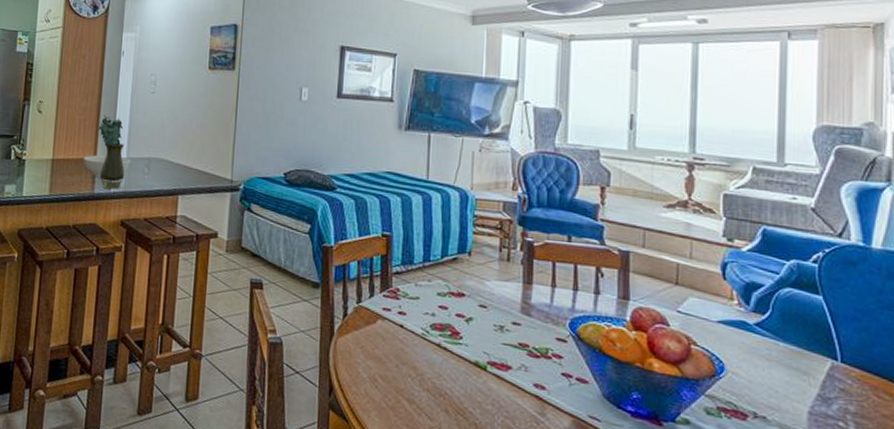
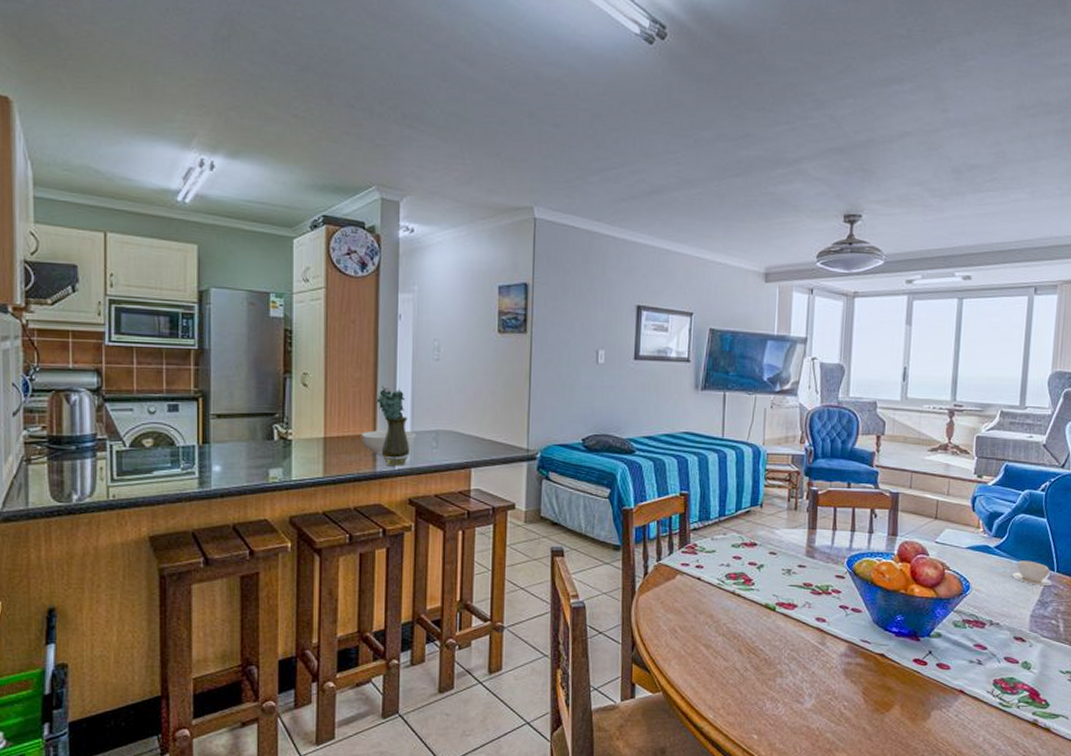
teacup: none [779,343,836,378] -> present [1011,560,1053,586]

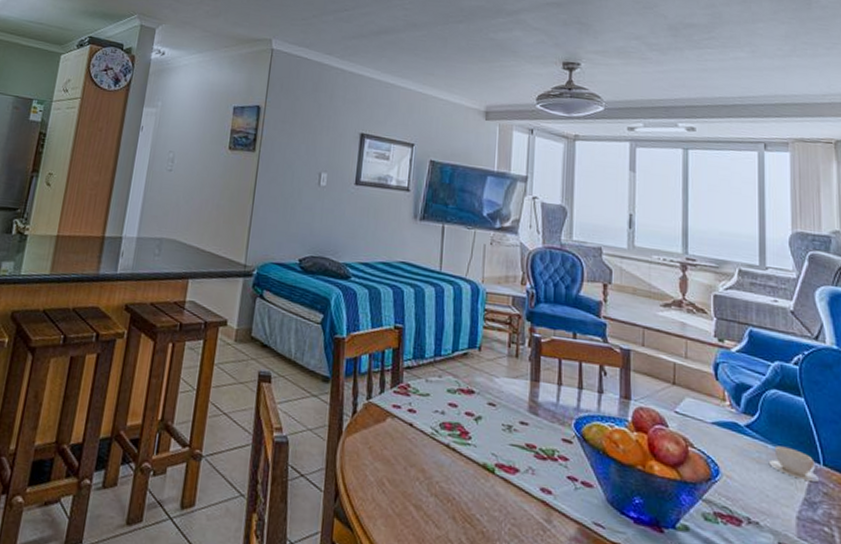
bowl: present [361,430,417,455] -> none [90,233,142,258]
vase: present [376,386,411,467] -> none [106,191,136,271]

